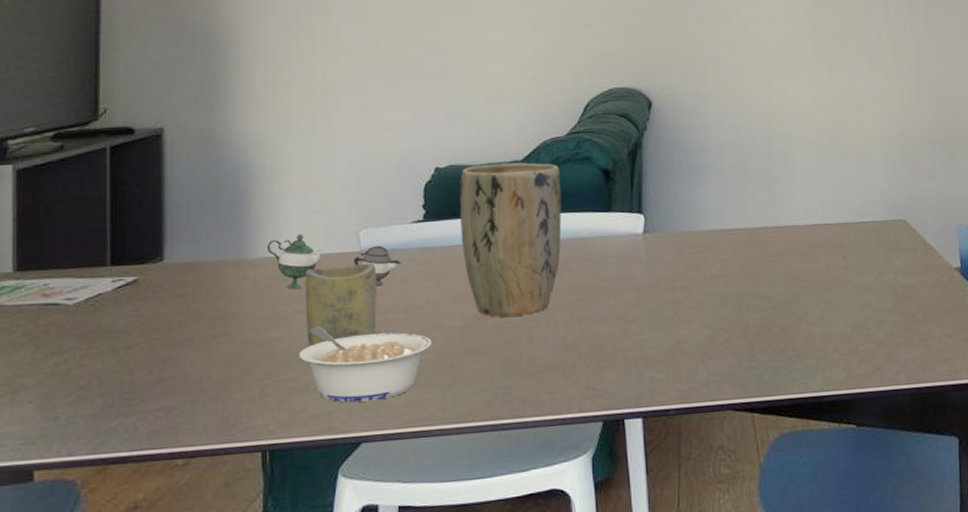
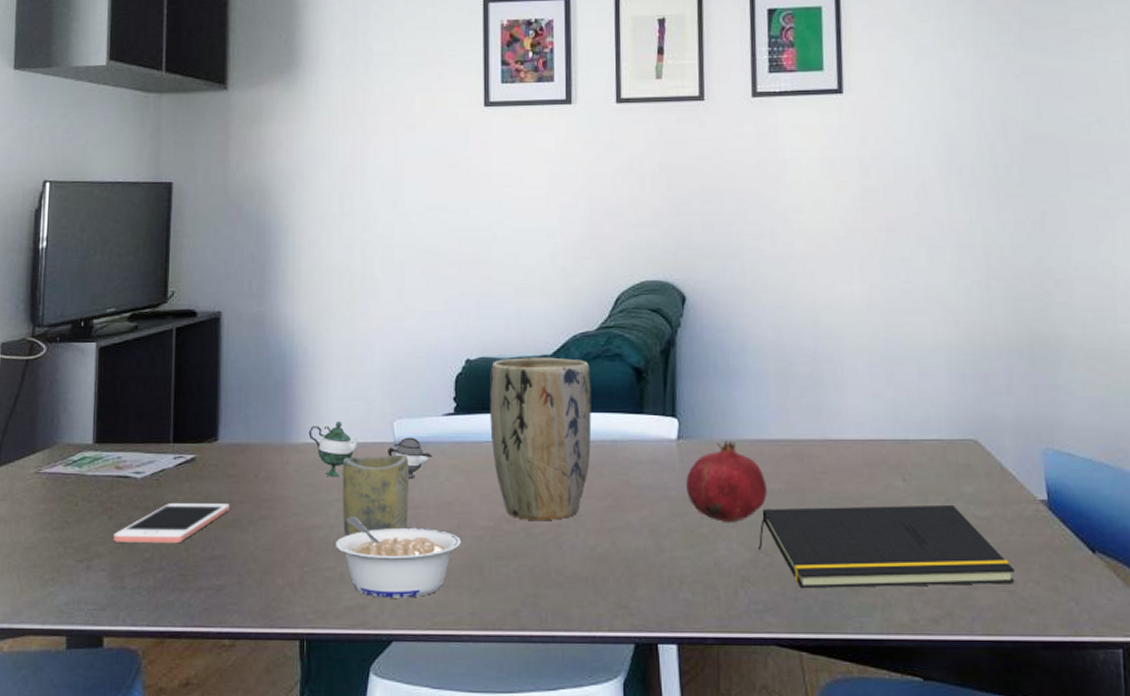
cell phone: none [42,323,179,373] -> present [113,503,230,544]
fruit: none [651,231,725,305] -> present [686,440,767,522]
notepad: none [716,276,933,359] -> present [757,504,1015,589]

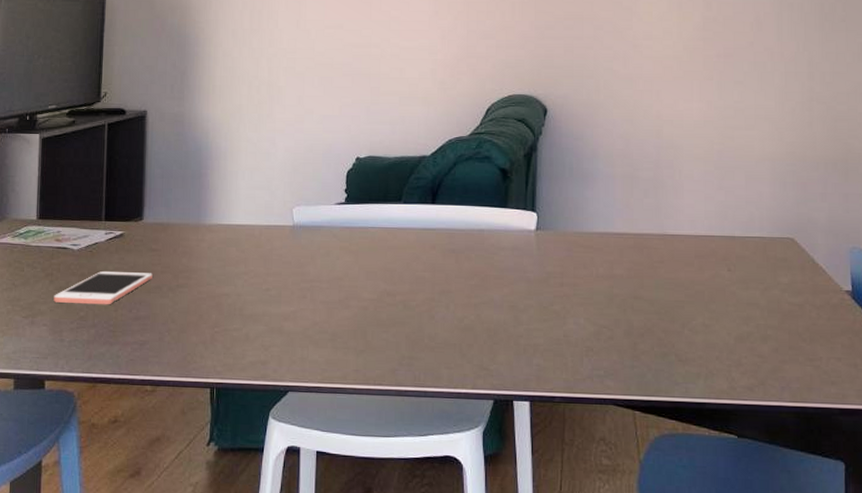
teapot: present [308,421,433,479] -> none [220,207,326,257]
legume: present [335,517,462,598] -> none [241,287,349,356]
cup: present [342,454,408,537] -> none [248,236,305,304]
plant pot: present [490,357,592,520] -> none [376,157,463,295]
fruit: present [686,440,767,522] -> none [542,232,611,301]
notepad: present [757,504,1015,589] -> none [601,291,820,360]

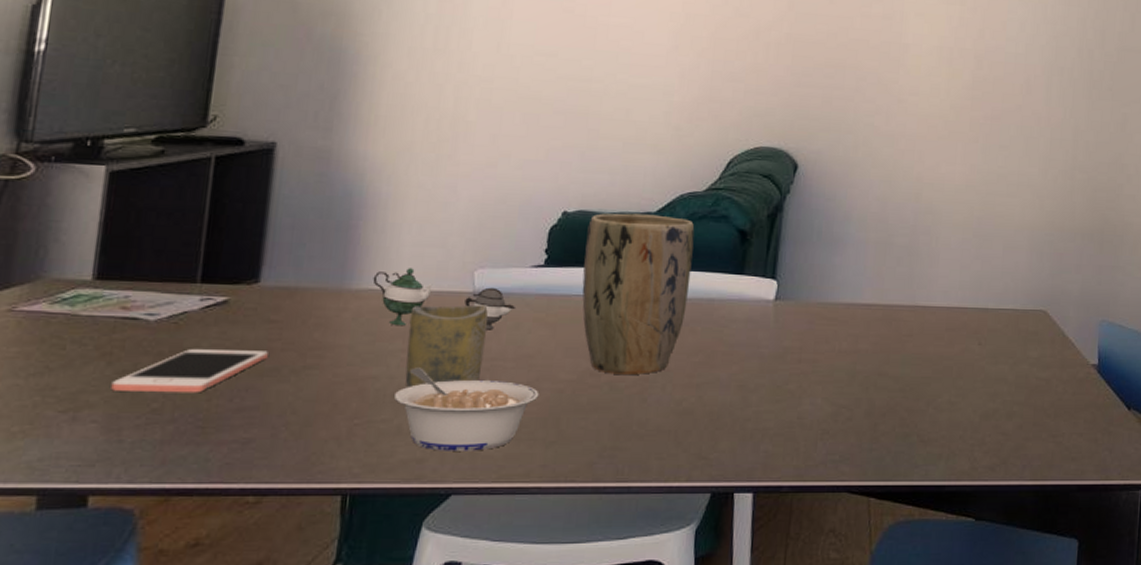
teapot: none [220,207,326,257] -> present [372,268,517,330]
legume: none [241,287,349,356] -> present [393,367,539,451]
cup: none [248,236,305,304] -> present [405,305,488,389]
plant pot: none [376,157,463,295] -> present [582,213,695,375]

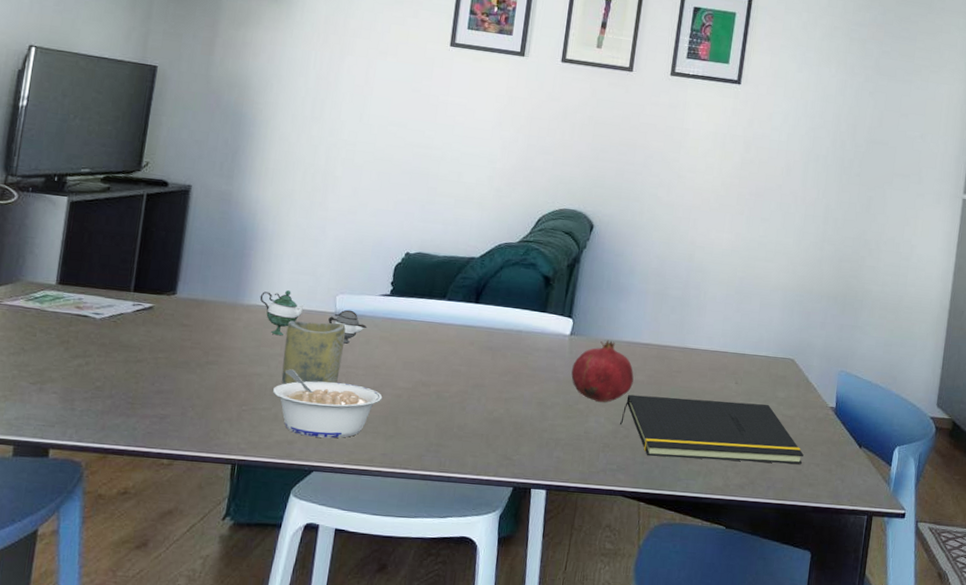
cell phone: present [111,349,268,393] -> none [67,342,181,377]
plant pot: present [582,213,695,375] -> none [418,256,509,388]
fruit: none [778,303,856,379] -> present [571,340,634,402]
notepad: none [840,366,1063,441] -> present [619,394,804,464]

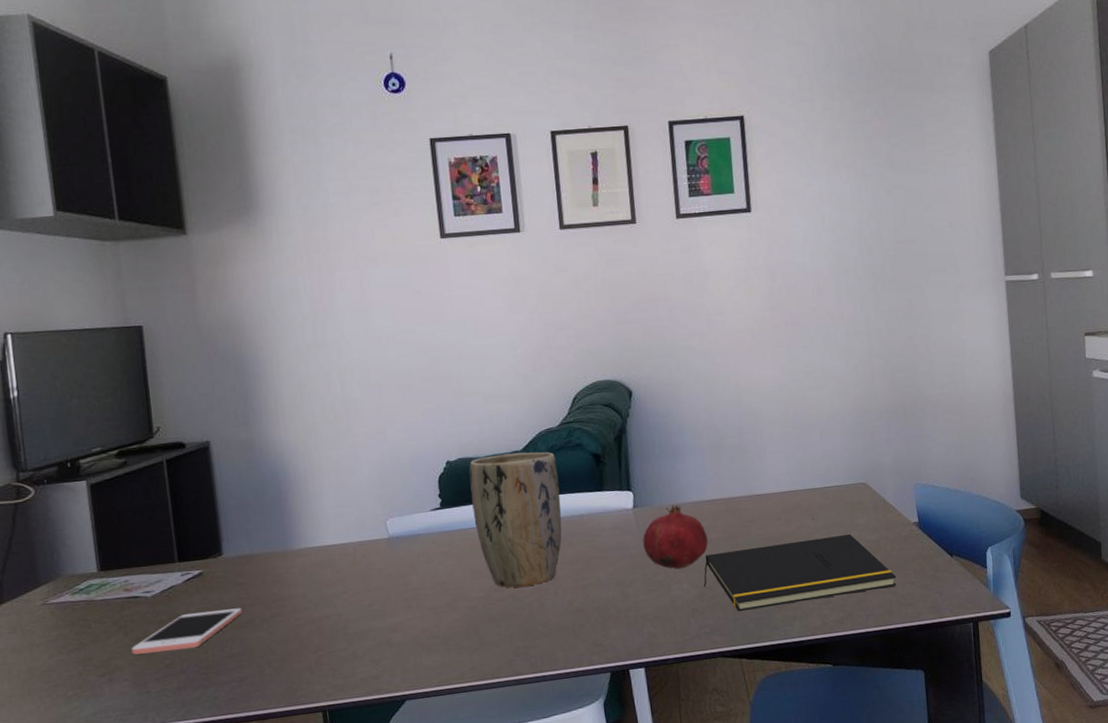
cell phone: none [67,342,181,377] -> present [131,608,242,655]
teapot: present [259,290,368,344] -> none [308,526,426,574]
legume: present [272,369,383,438] -> none [344,604,458,668]
cup: present [282,320,346,385] -> none [343,547,408,622]
plant pot: none [418,256,509,388] -> present [468,452,562,588]

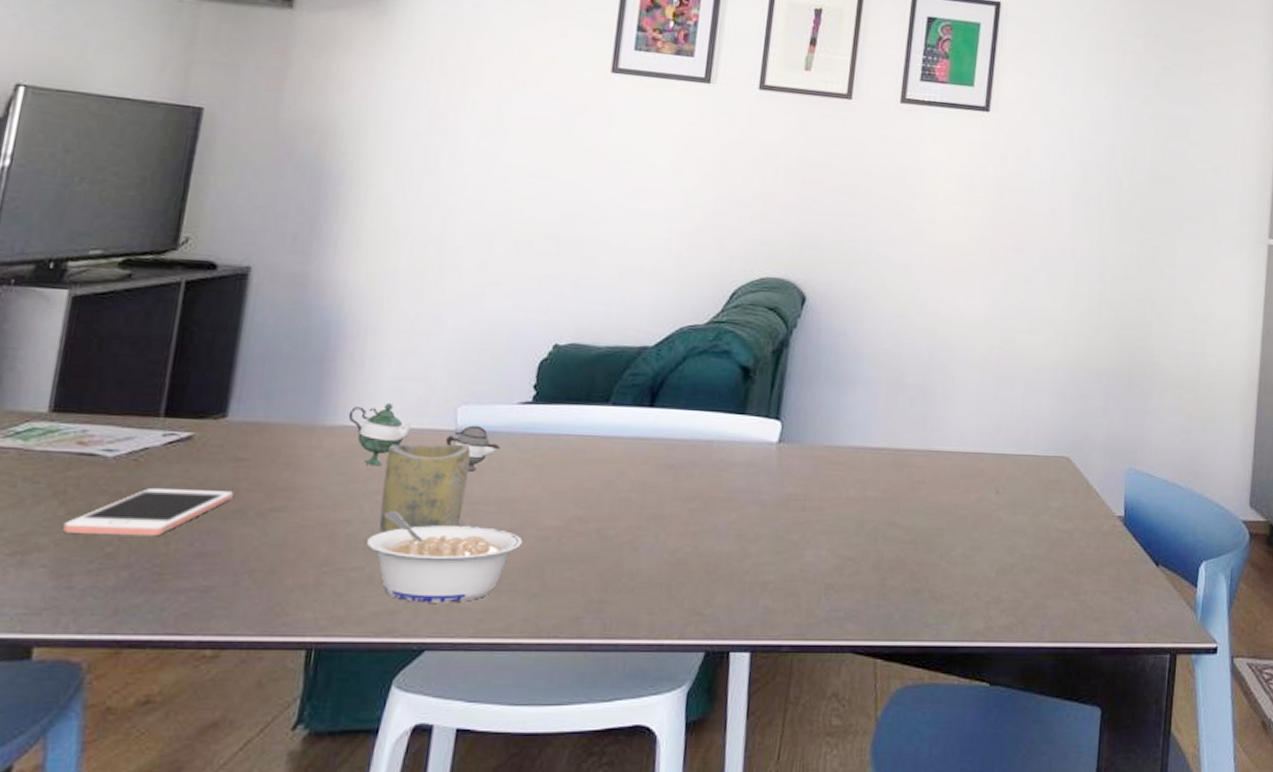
teapot: none [308,526,426,574] -> present [348,403,501,472]
cup: none [343,547,408,622] -> present [379,444,471,534]
legume: none [344,604,458,668] -> present [366,511,523,603]
plant pot: present [468,452,562,588] -> none [571,347,694,522]
fruit: present [643,504,708,569] -> none [781,446,864,529]
notepad: present [703,533,897,612] -> none [846,516,1086,597]

